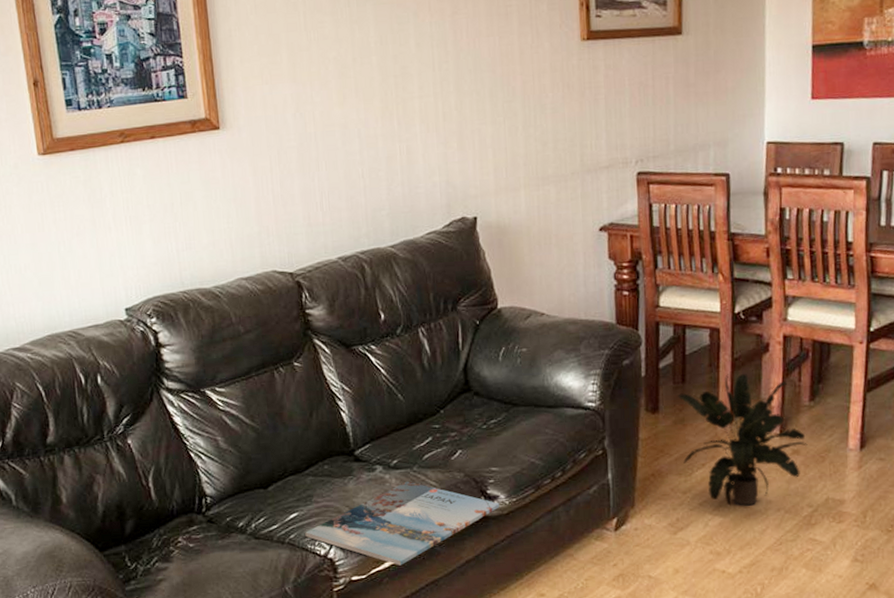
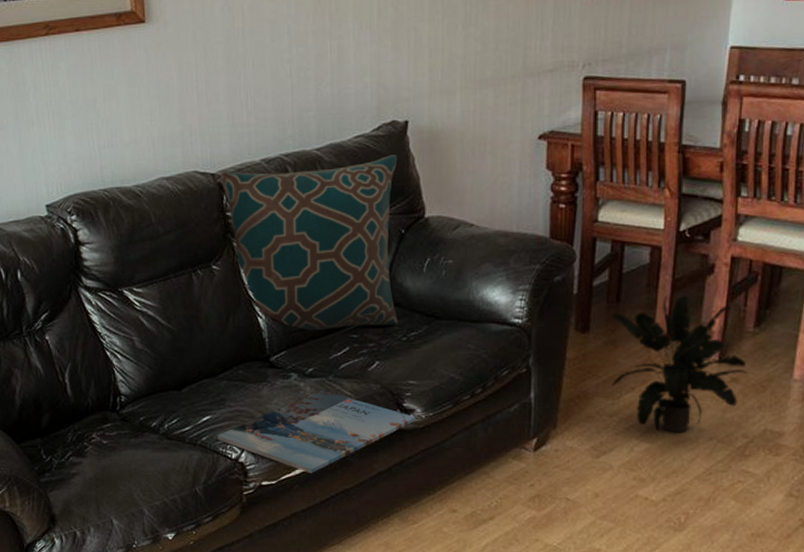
pillow: none [299,249,478,435] -> present [221,155,398,341]

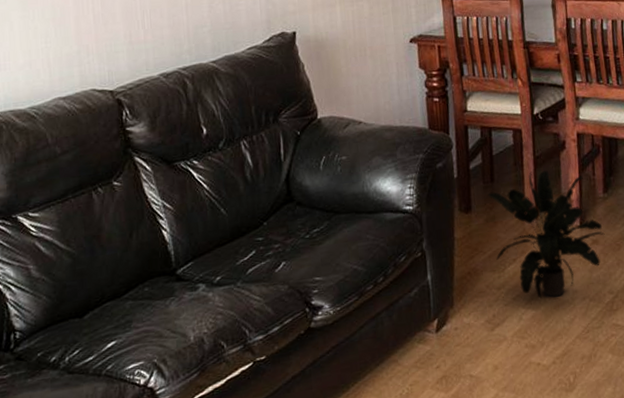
magazine: present [217,390,416,473] -> none [123,297,325,389]
pillow: present [221,155,398,341] -> none [119,63,300,255]

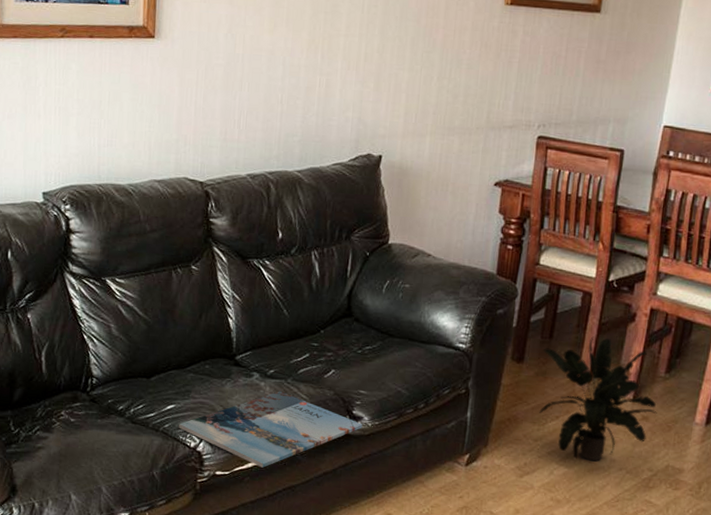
magazine: none [123,297,325,389] -> present [179,391,363,468]

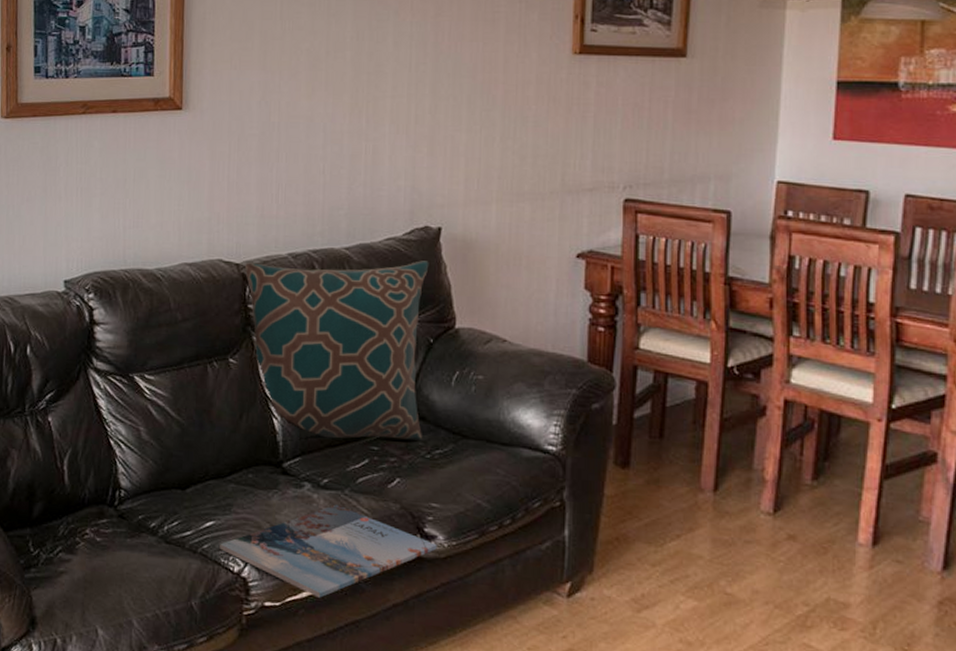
pillow: none [208,181,370,340] -> present [245,261,429,444]
potted plant: present [539,336,657,462] -> none [652,435,807,593]

